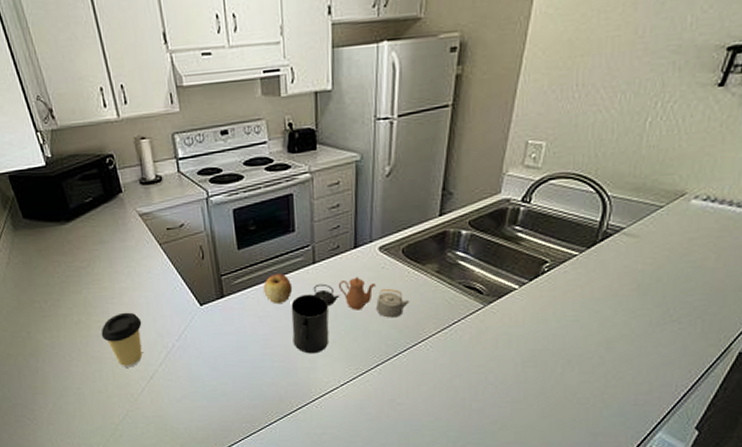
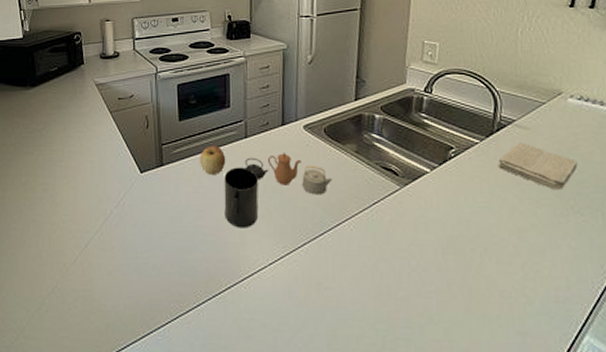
coffee cup: present [101,312,143,367] -> none [44,176,85,234]
washcloth: none [595,252,687,300] -> present [497,142,578,191]

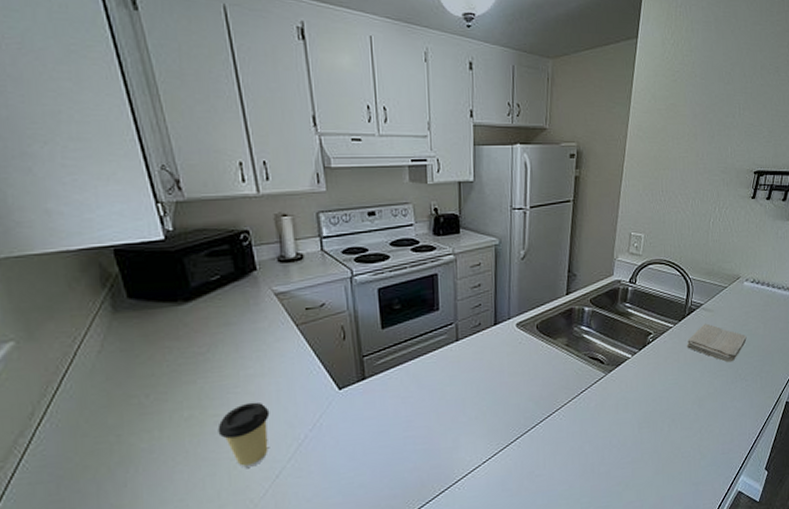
coffee cup: none [44,176,85,234] -> present [217,402,270,468]
apple: present [200,145,226,174] -> none [407,352,436,383]
mug: present [224,167,259,229] -> none [434,371,472,433]
teapot: present [244,153,333,195] -> none [456,353,544,391]

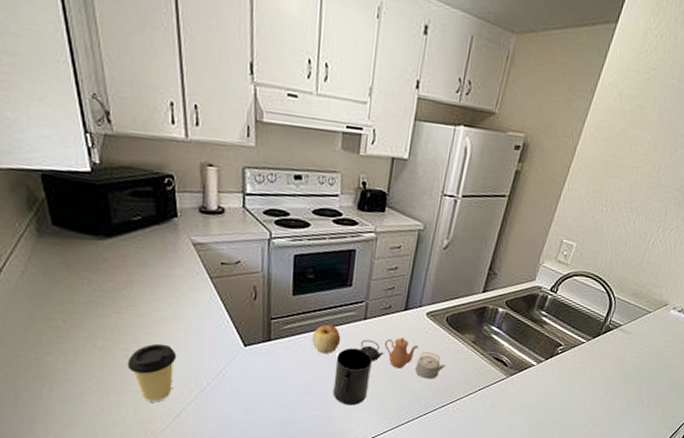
apple: none [407,352,436,383] -> present [312,324,341,354]
mug: none [434,371,472,433] -> present [333,348,372,406]
teapot: none [456,353,544,391] -> present [359,338,446,379]
washcloth: present [686,323,747,363] -> none [595,345,660,387]

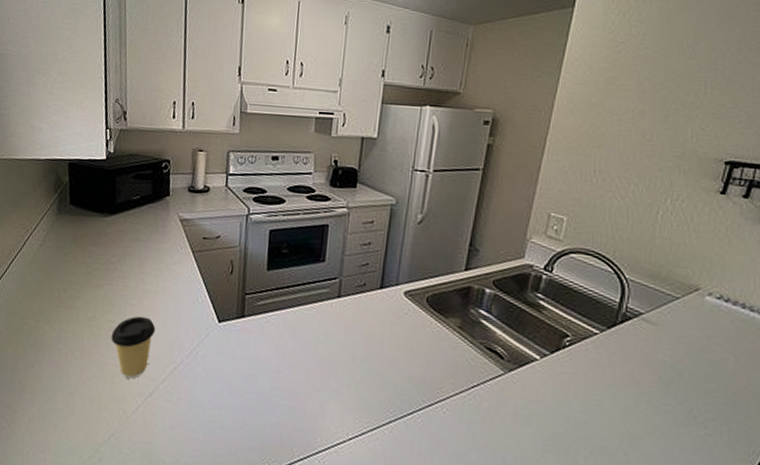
apple: present [312,324,341,354] -> none [285,301,315,334]
mug: present [333,348,372,406] -> none [305,328,347,397]
teapot: present [359,338,446,379] -> none [333,319,430,371]

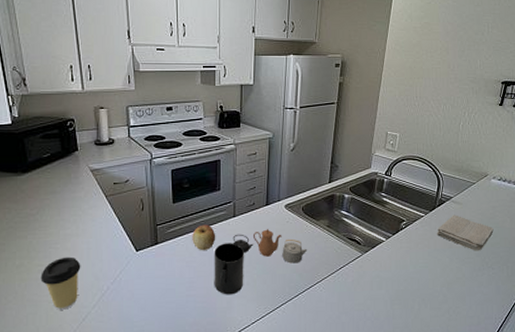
apple: none [285,301,315,334] -> present [192,224,216,250]
mug: none [305,328,347,397] -> present [214,243,244,295]
teapot: none [333,319,430,371] -> present [232,229,308,264]
washcloth: none [616,338,708,398] -> present [436,215,494,251]

